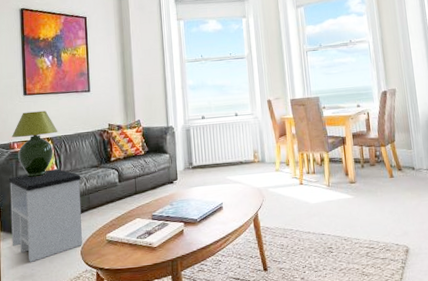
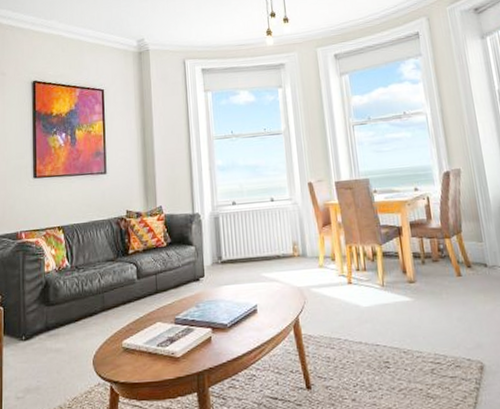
side table: present [8,169,82,262] -> none [14,262,95,373]
table lamp: present [11,110,58,178] -> none [18,195,70,273]

